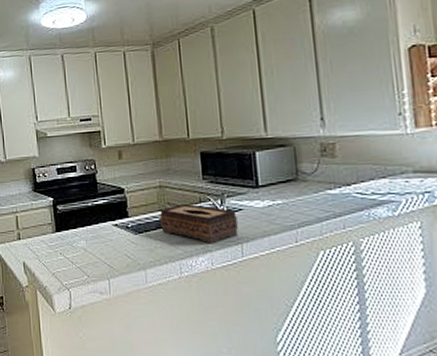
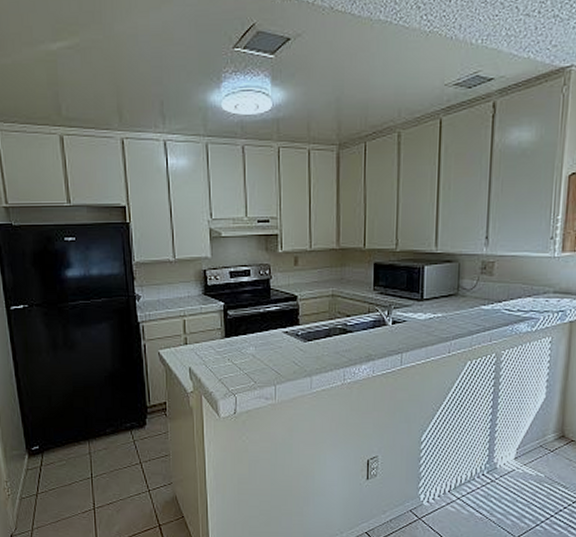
tissue box: present [160,203,238,244] -> none [330,313,401,353]

